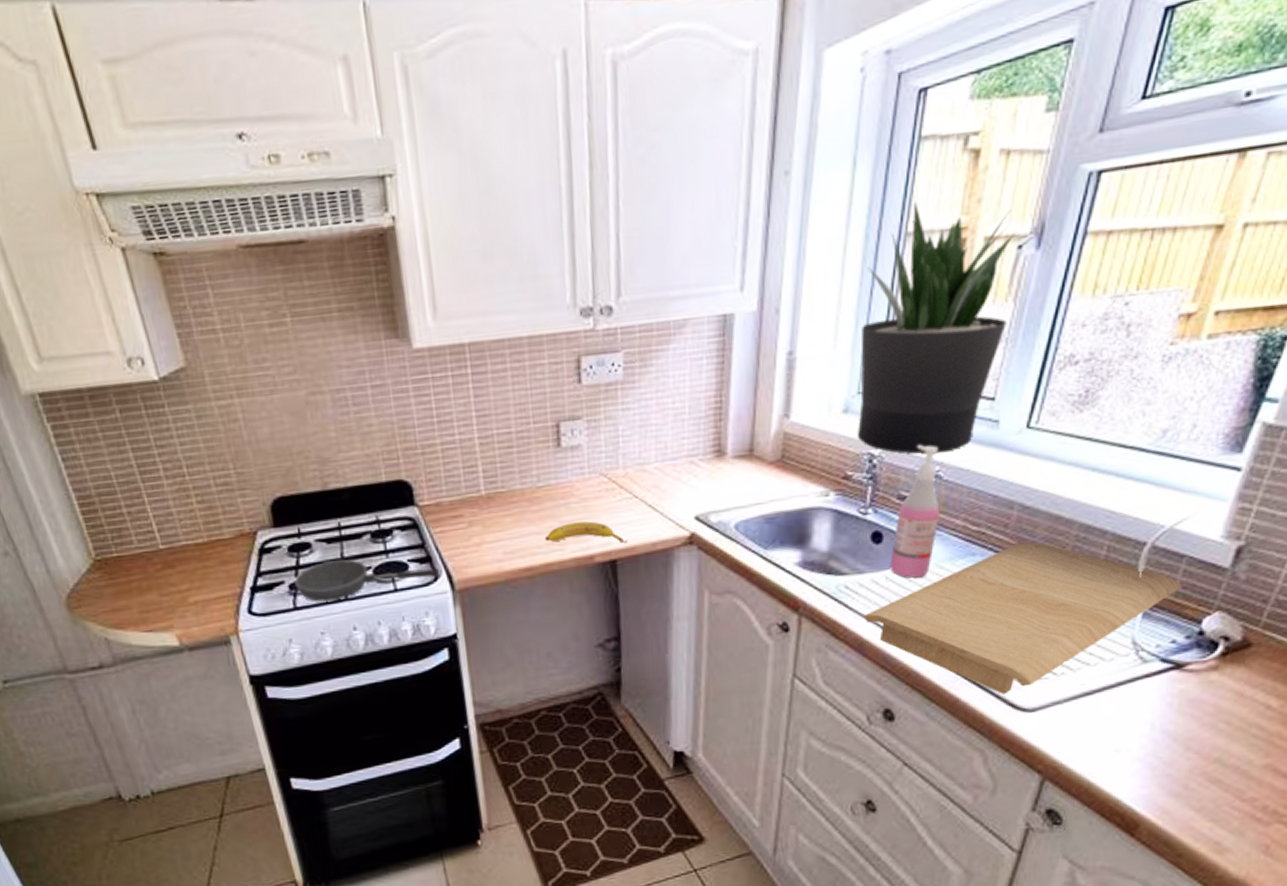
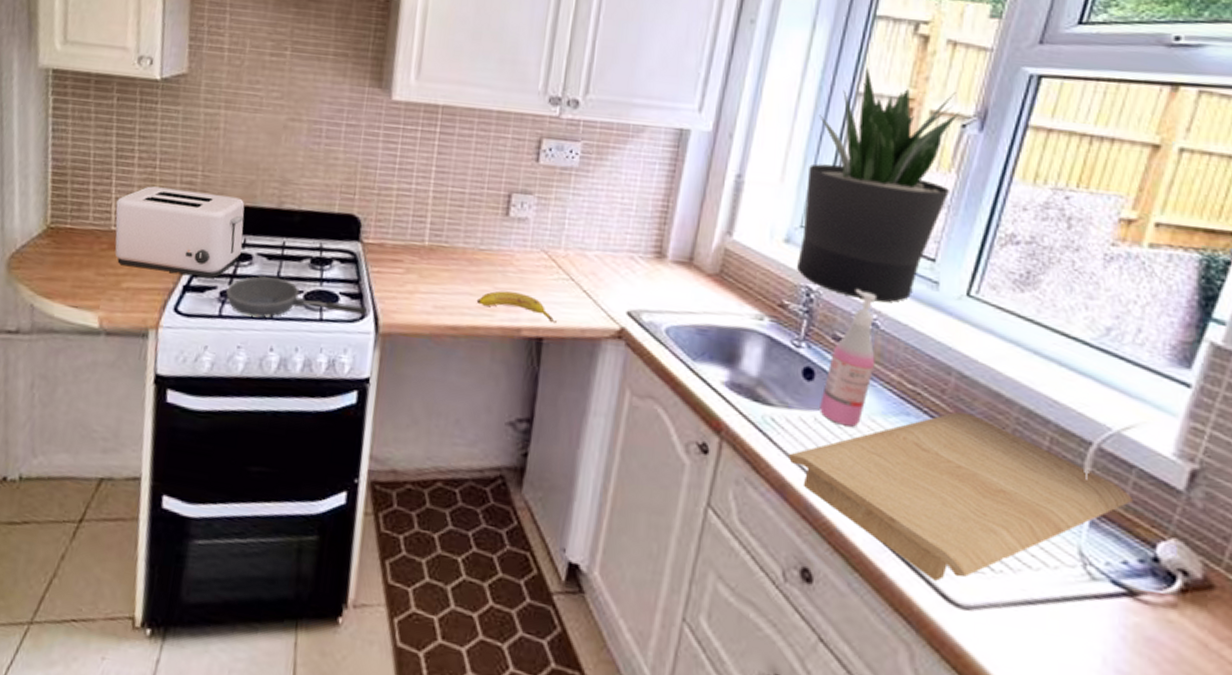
toaster: none [155,488,300,581] -> present [115,186,245,278]

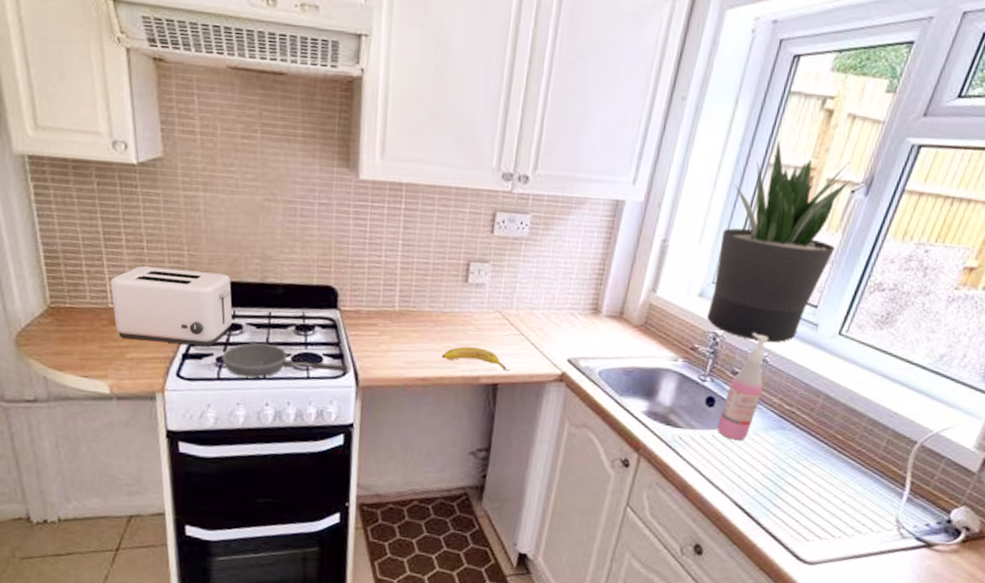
cutting board: present [789,411,1134,581] -> none [691,424,941,547]

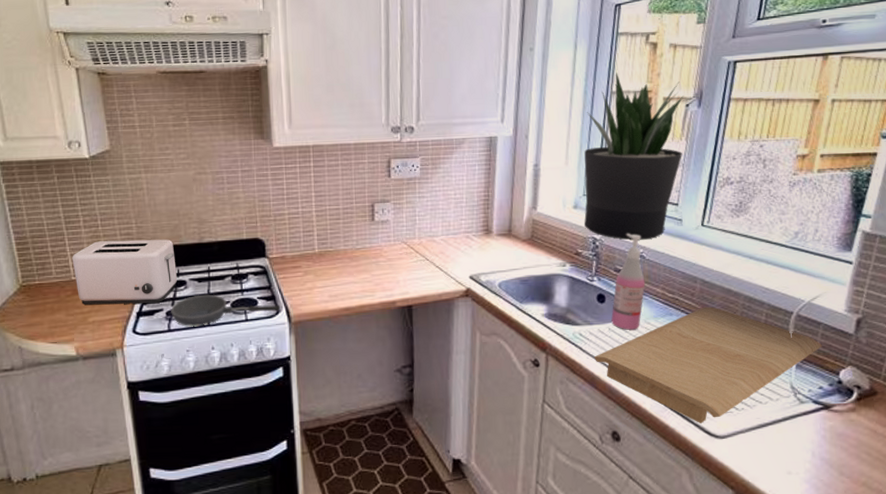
fruit: present [441,346,510,372] -> none [360,276,421,294]
cutting board: none [691,424,941,547] -> present [594,306,823,423]

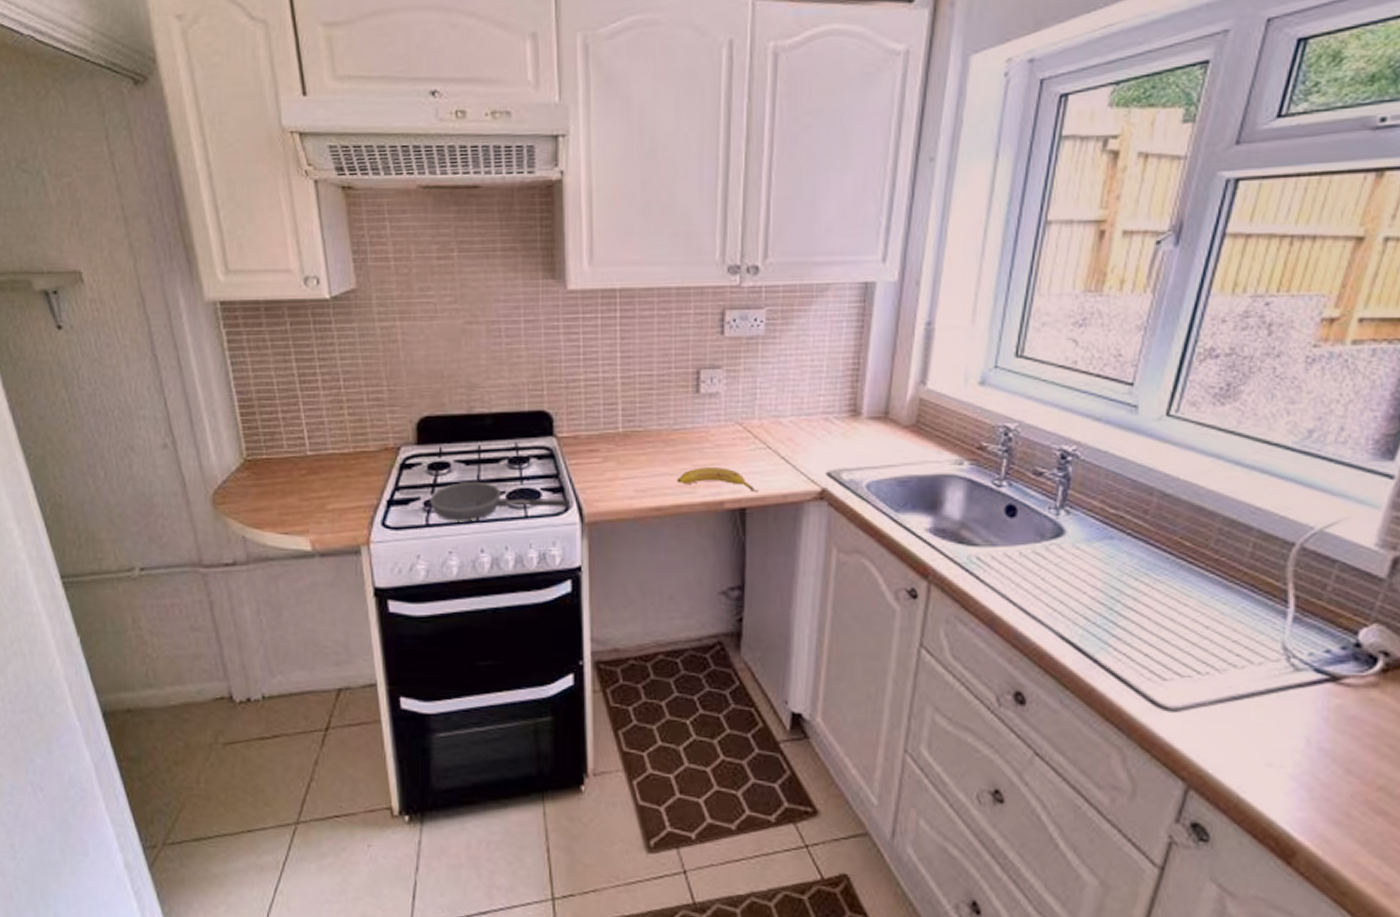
toaster: present [72,239,178,305] -> none [308,407,439,491]
fruit: none [360,276,421,294] -> present [676,467,759,493]
planter: present [584,72,684,240] -> none [994,193,1155,431]
cutting board: present [594,306,823,423] -> none [996,529,1337,689]
soap dispenser: present [611,233,645,330] -> none [1024,422,1077,556]

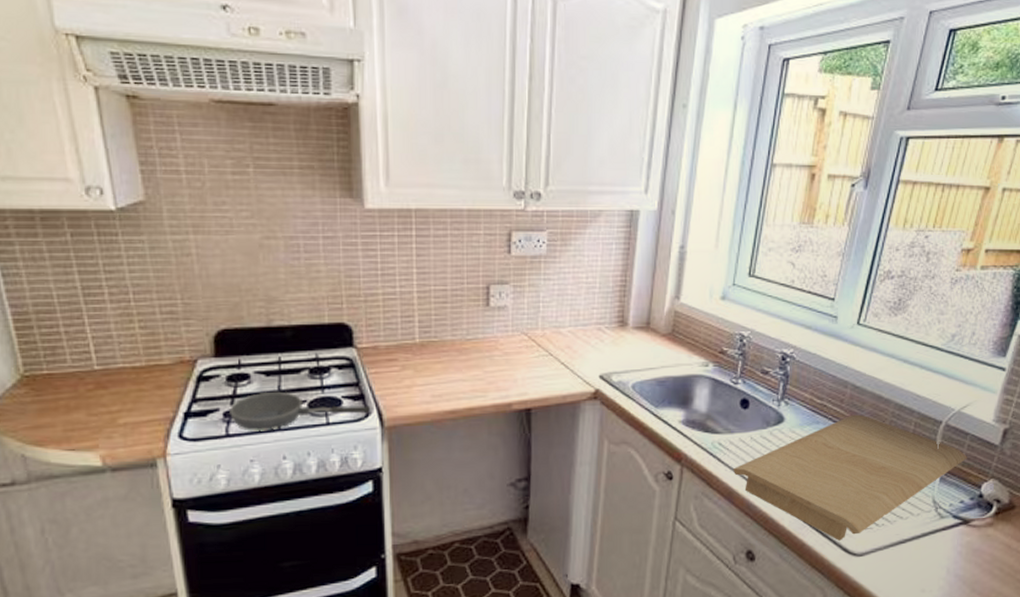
fruit: present [676,467,759,493] -> none [469,373,543,395]
cutting board: none [996,529,1337,689] -> present [733,414,968,541]

